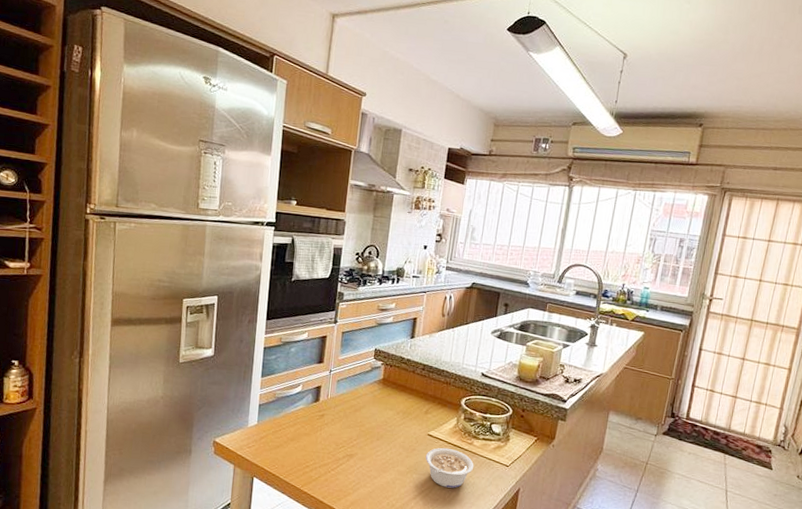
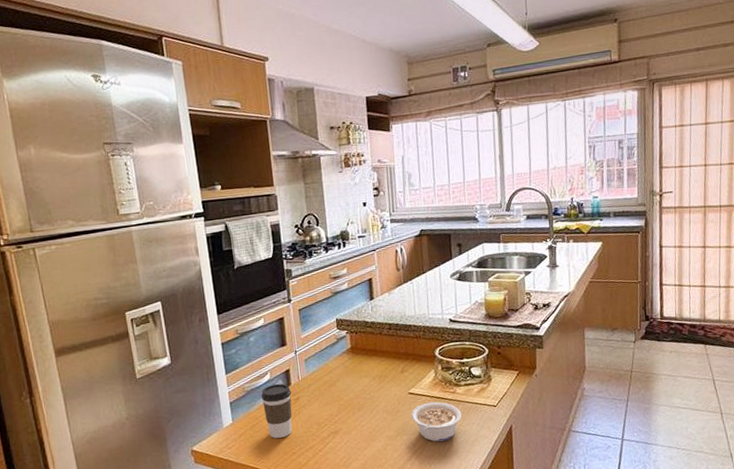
coffee cup: none [288,396,318,449] -> present [261,383,292,439]

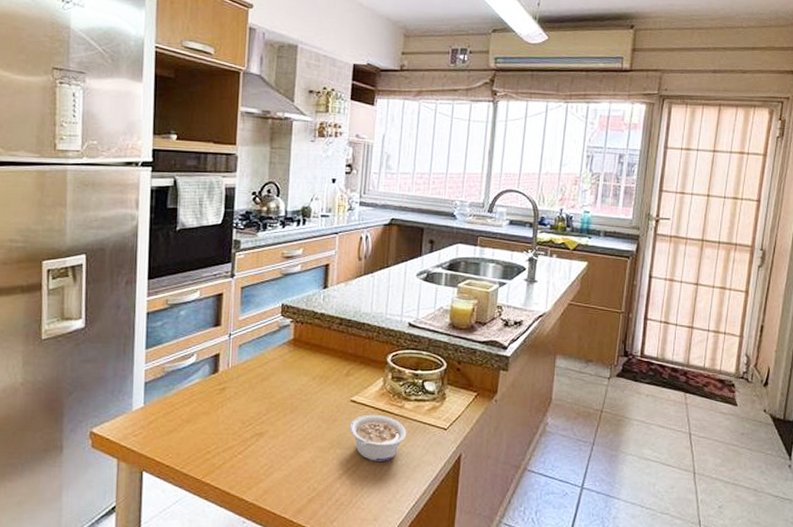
coffee cup: present [261,383,292,439] -> none [181,368,217,432]

